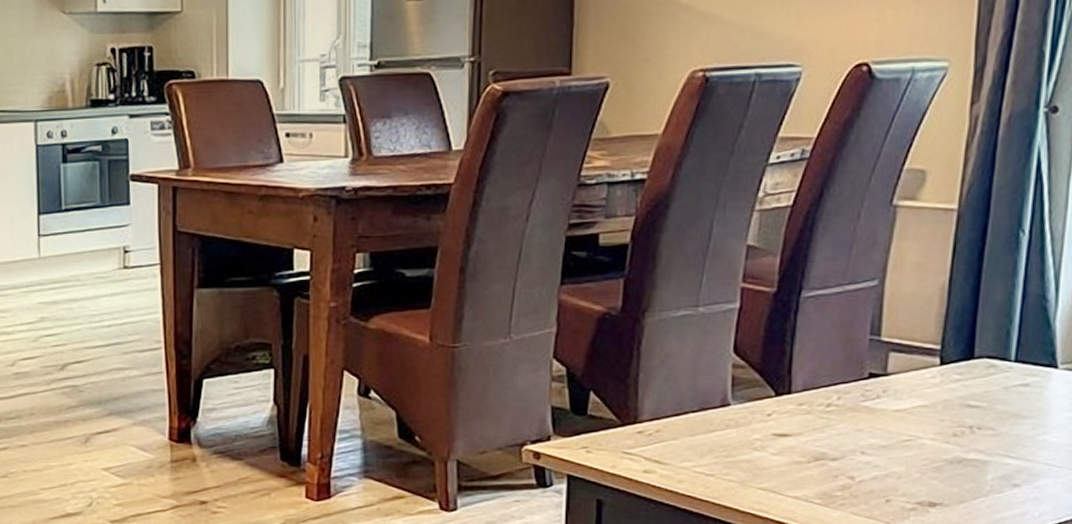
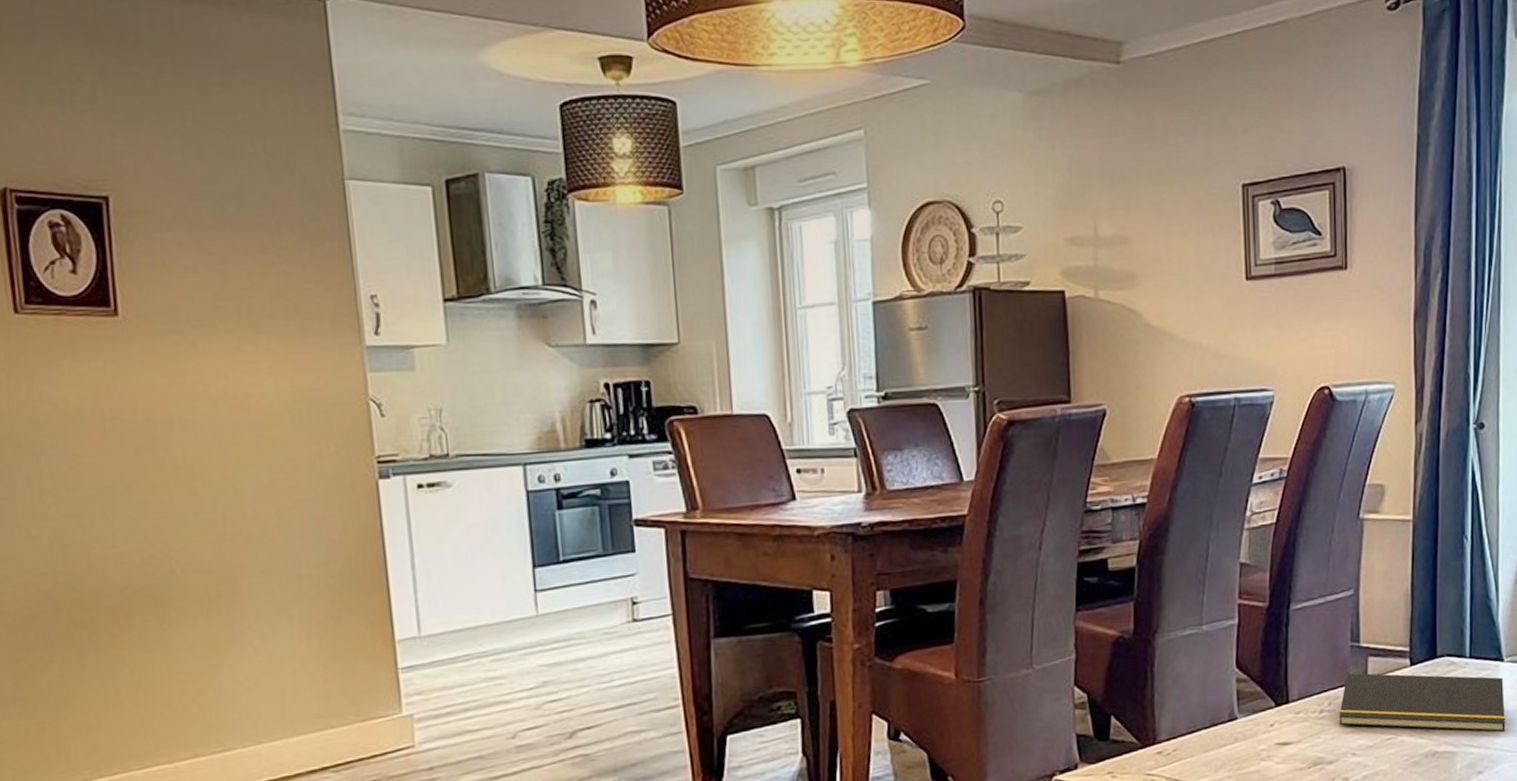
notepad: none [848,367,1056,445] -> present [1338,673,1505,733]

